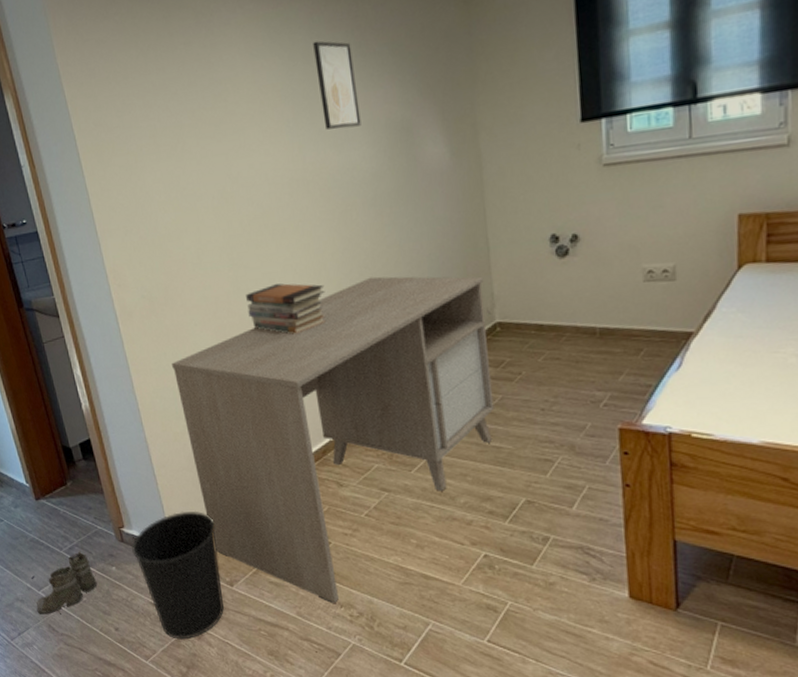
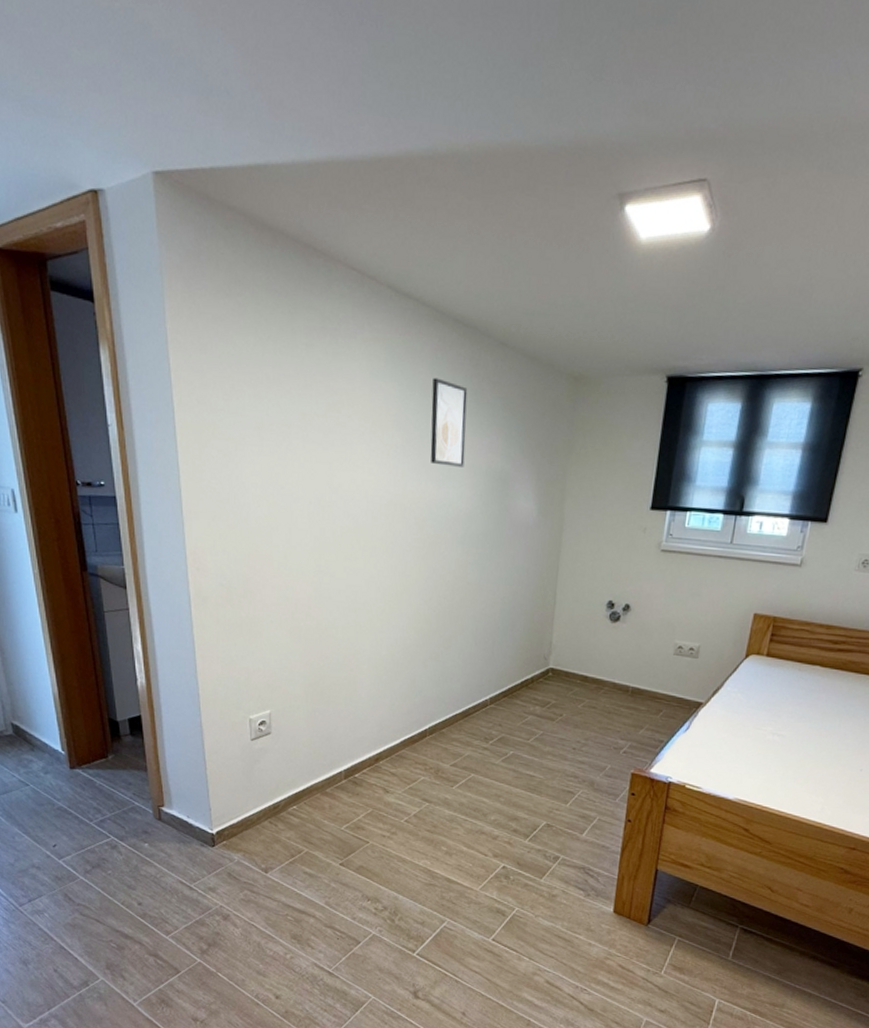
boots: present [36,551,98,615] -> none [54,824,126,885]
wastebasket: present [132,510,225,640] -> none [169,797,259,919]
desk: present [172,276,495,603] -> none [241,608,546,896]
book stack: present [246,283,326,335] -> none [326,597,404,648]

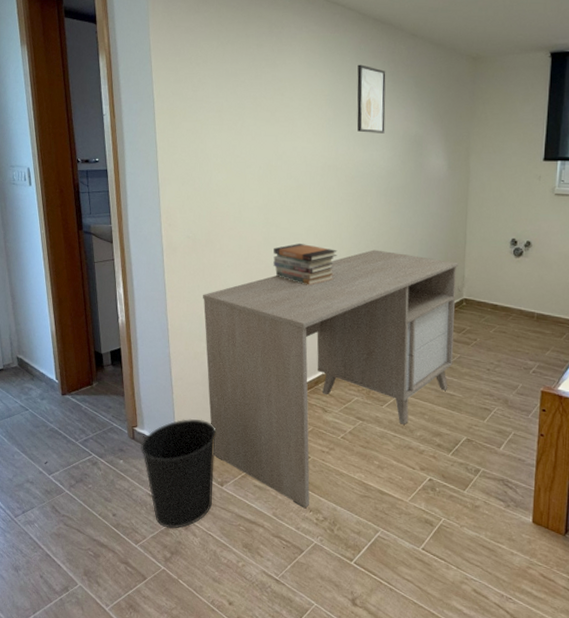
wastebasket: none [169,797,259,919] -> present [141,418,216,529]
desk: none [241,608,546,896] -> present [203,249,459,508]
book stack: none [326,597,404,648] -> present [273,244,337,286]

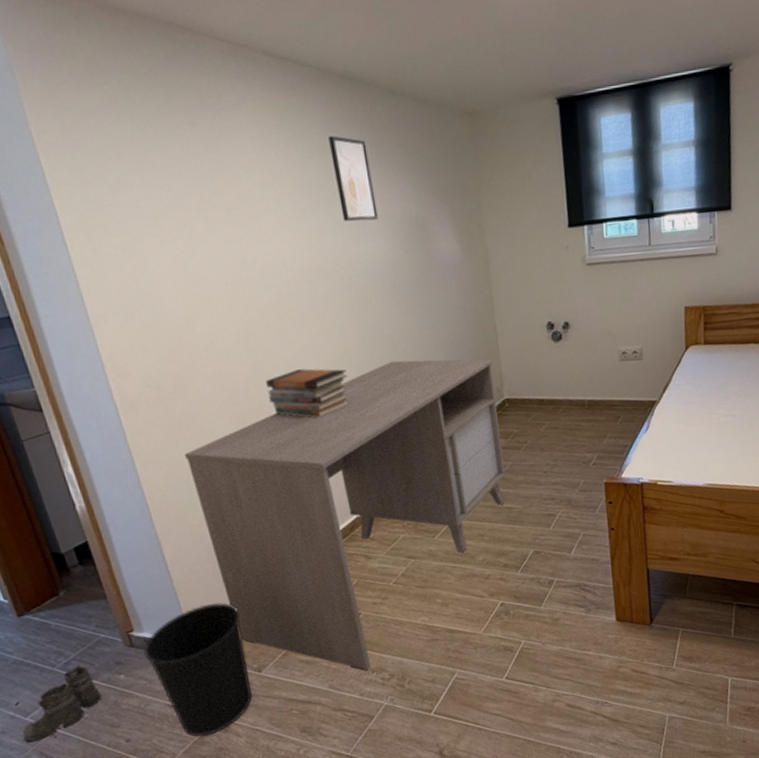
boots: none [44,443,104,498] -> present [23,664,102,743]

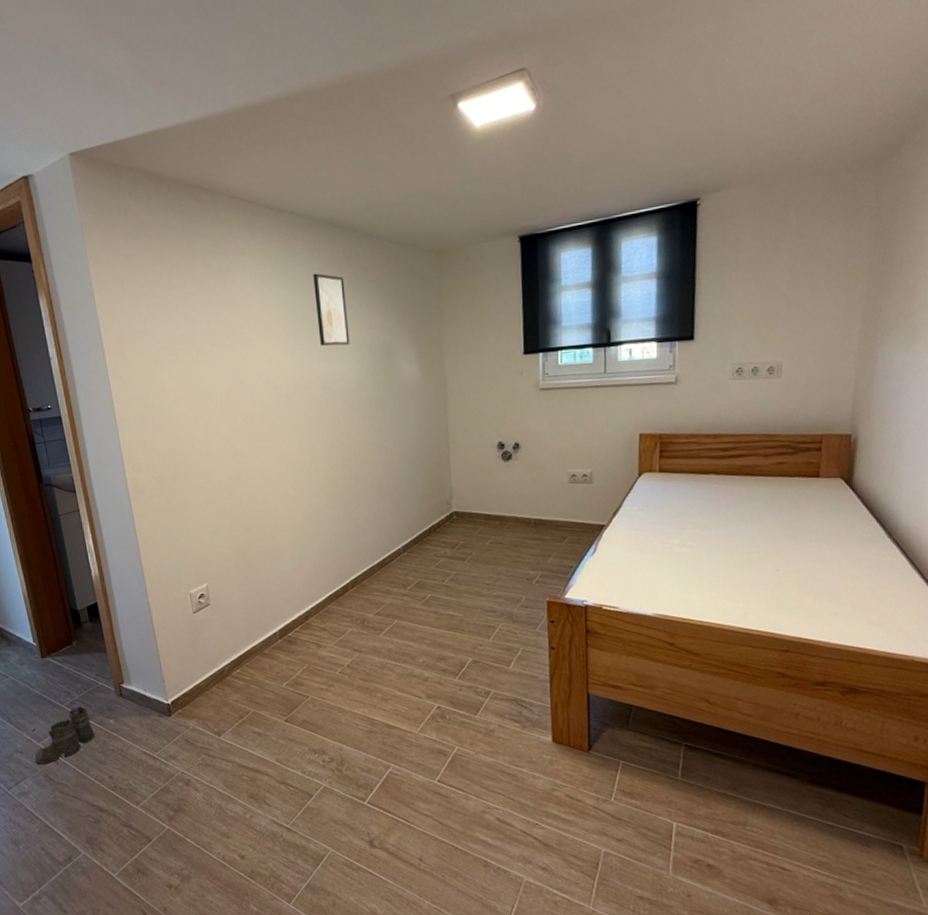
wastebasket: present [143,602,254,737] -> none [130,668,212,786]
desk: present [185,359,506,671] -> none [177,469,450,750]
book stack: present [266,368,350,418] -> none [245,472,314,516]

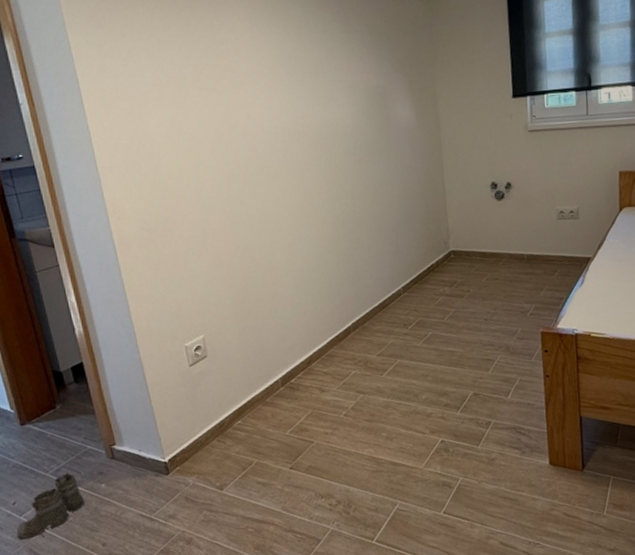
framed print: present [313,273,350,346] -> none [305,17,344,91]

